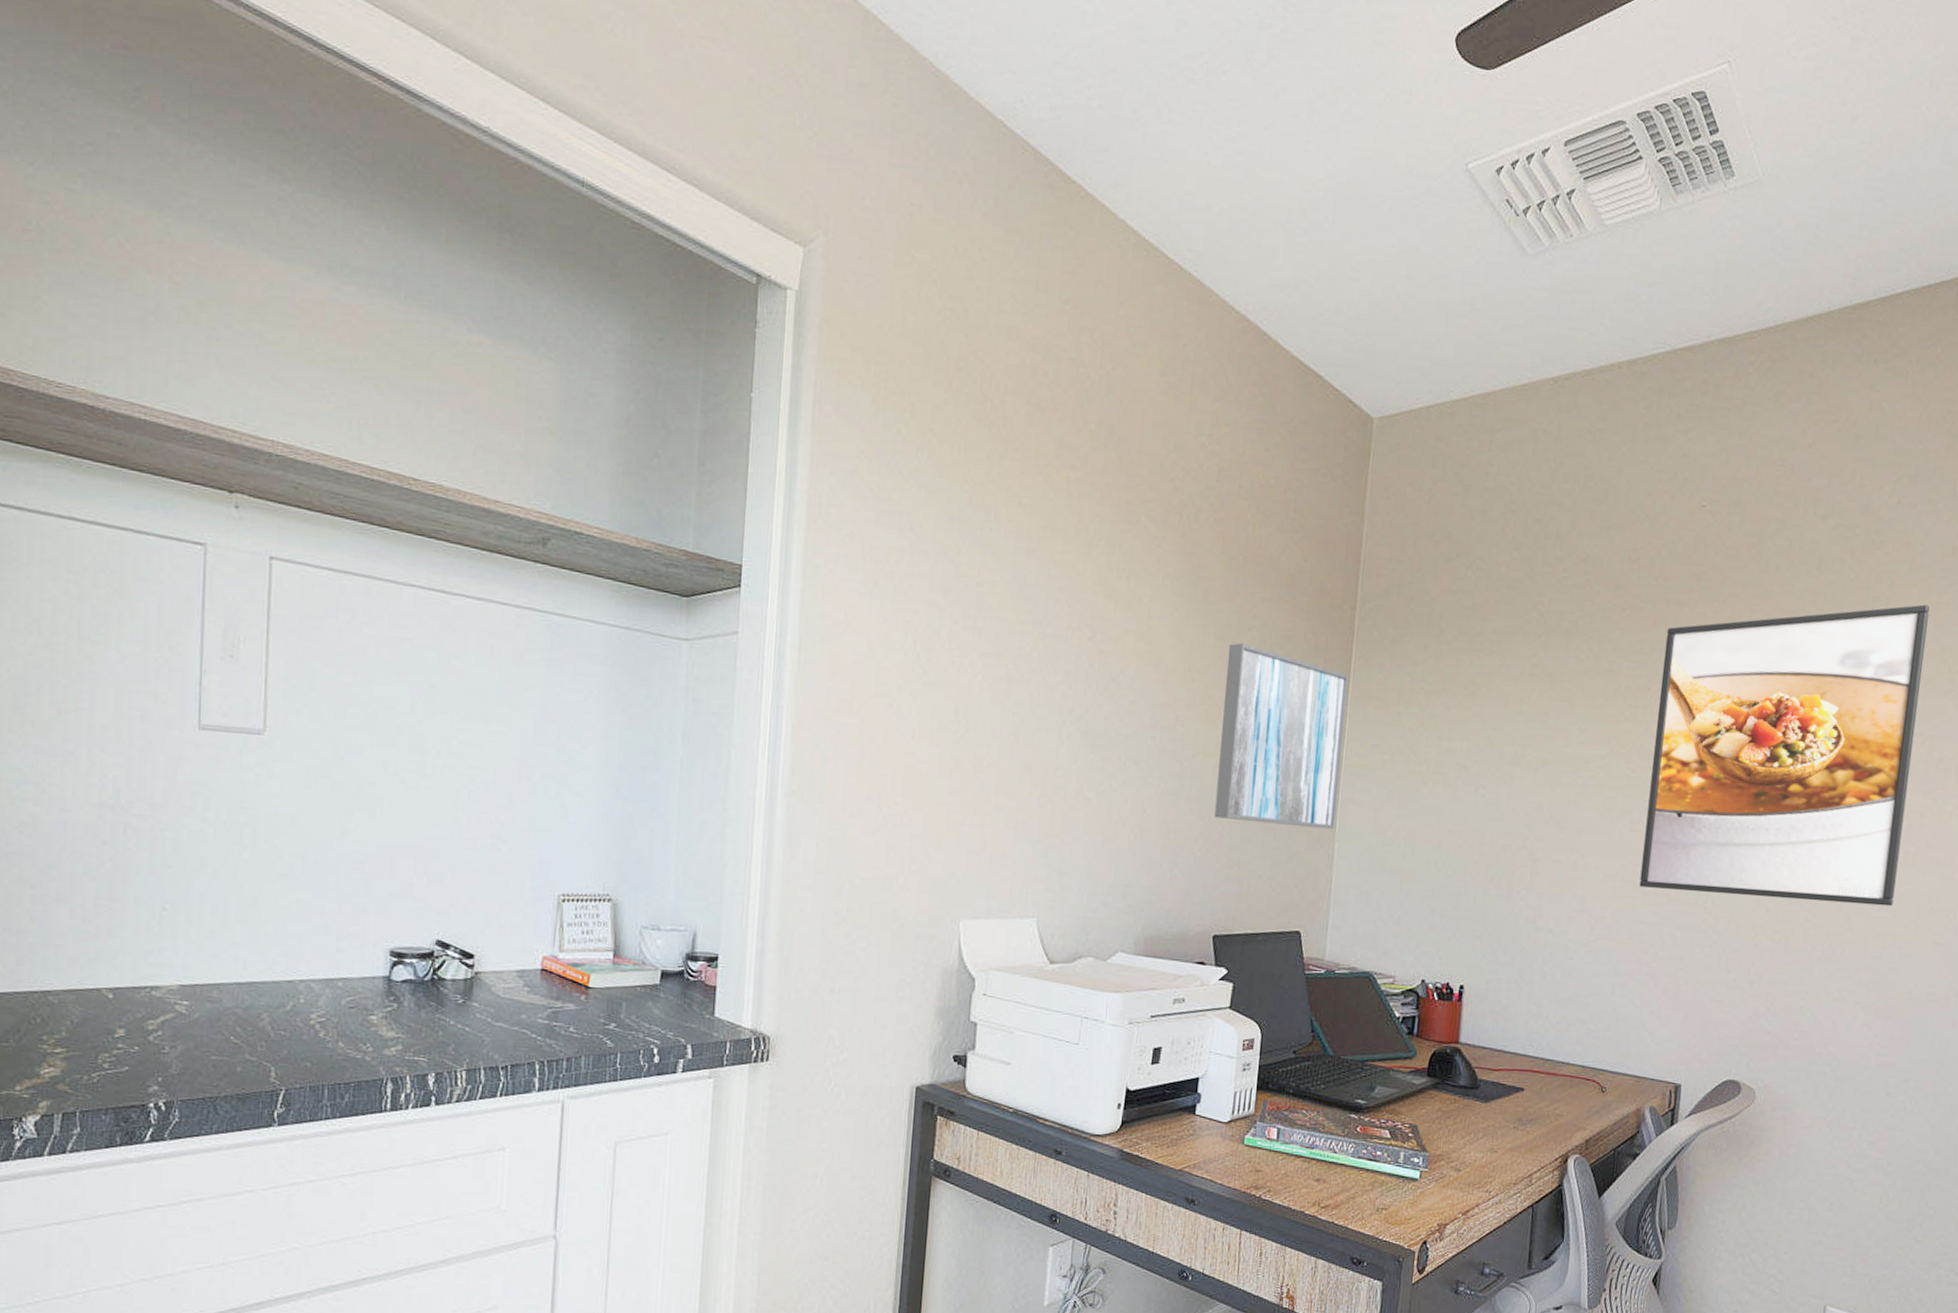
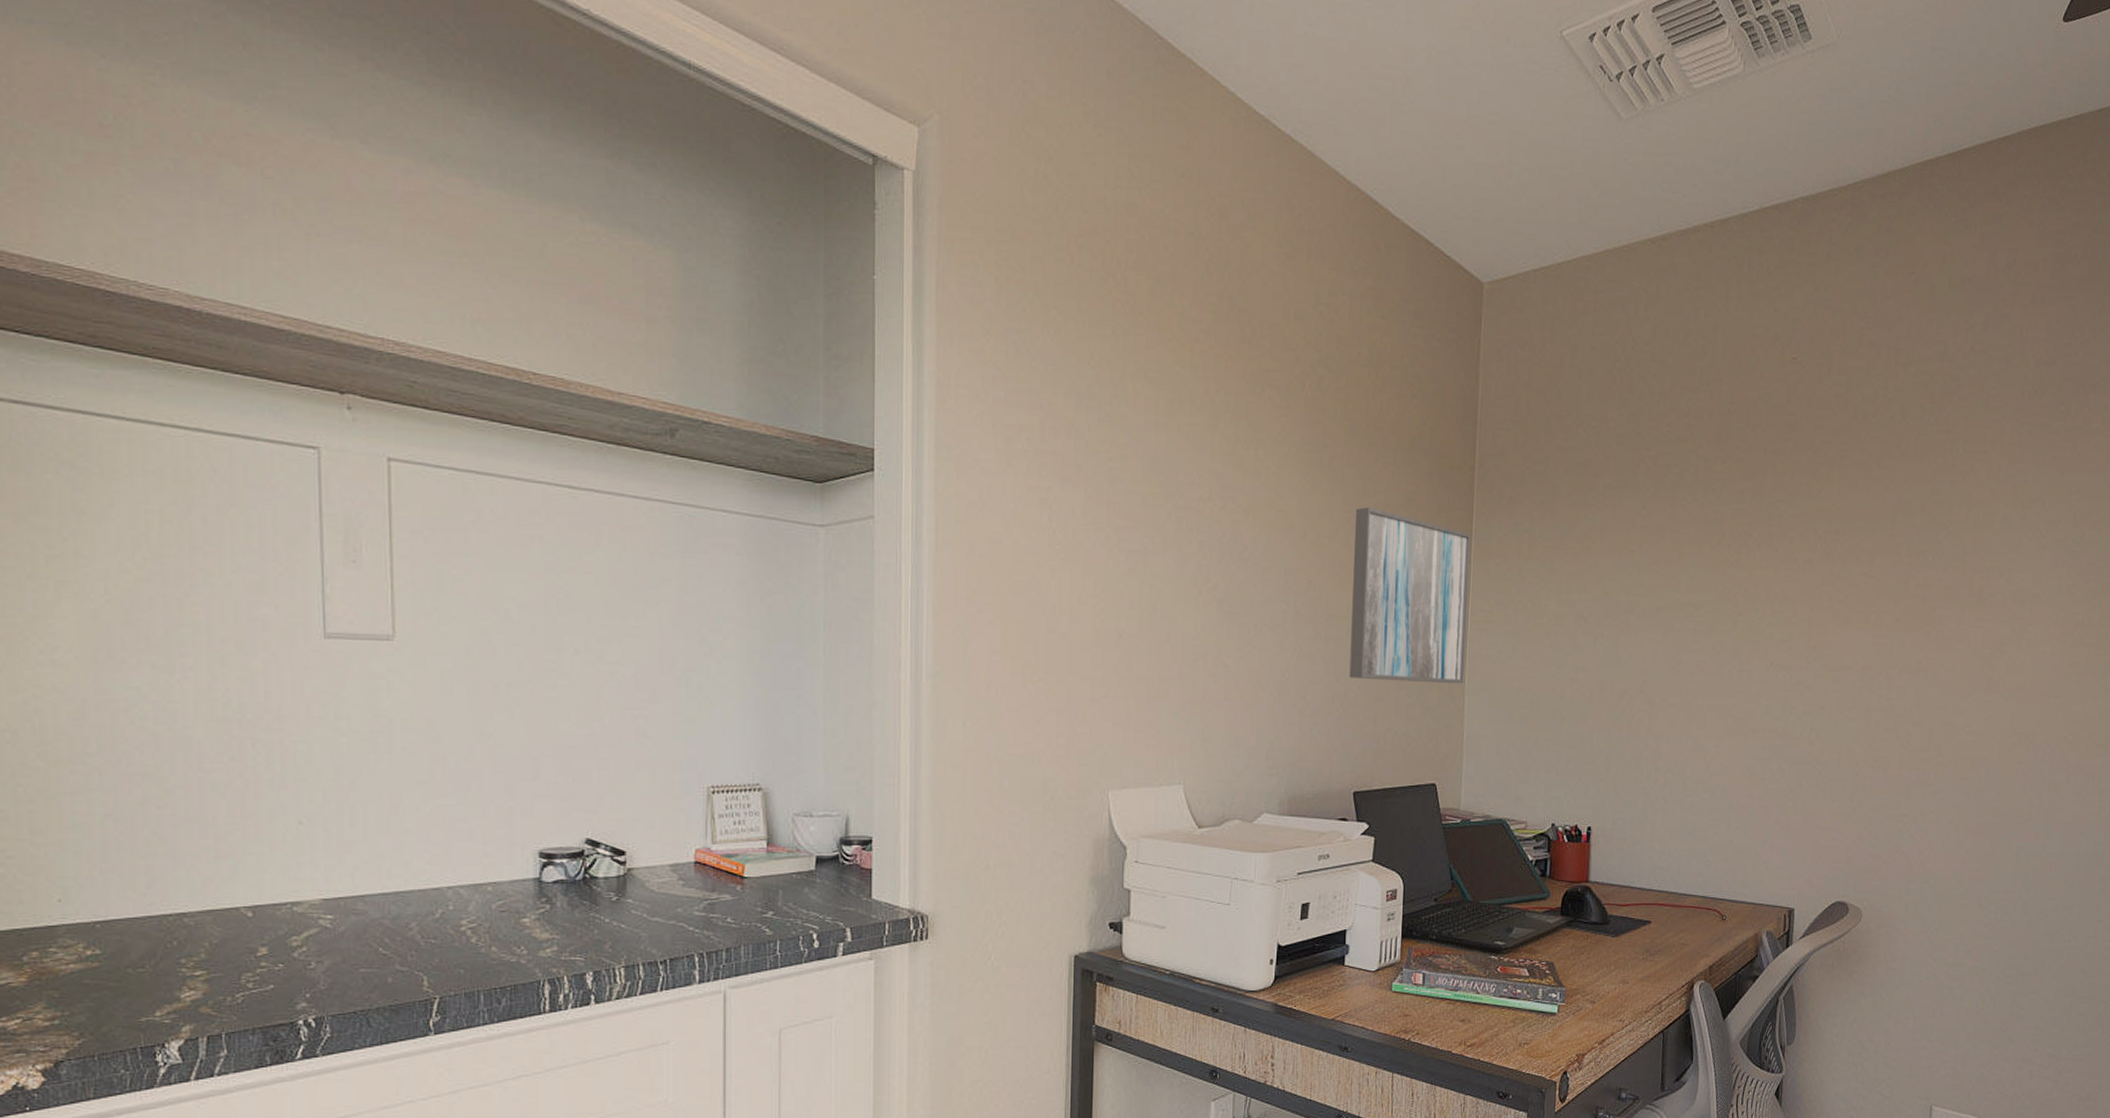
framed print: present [1639,604,1930,907] -> none [1749,445,2003,731]

